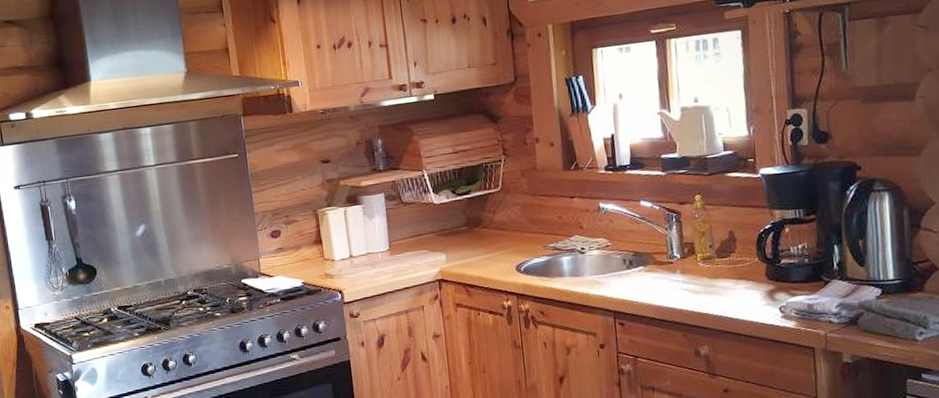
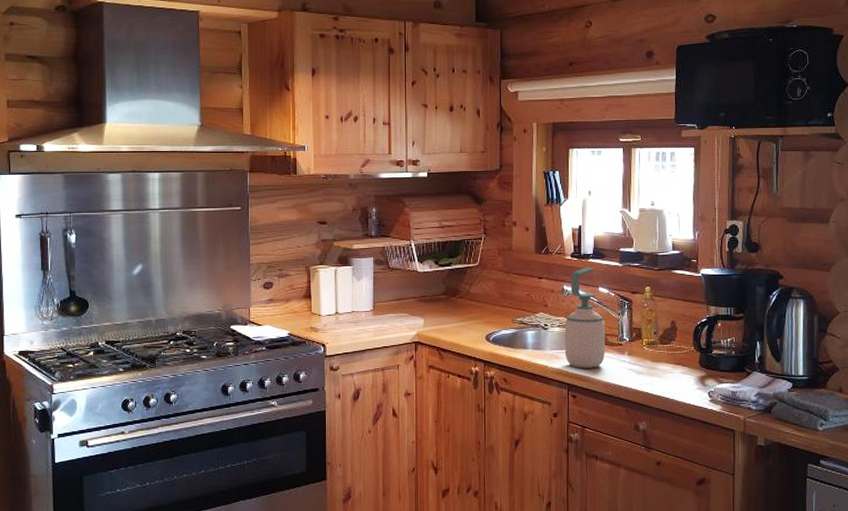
soap bottle: none [604,179,654,293] -> present [564,266,606,369]

